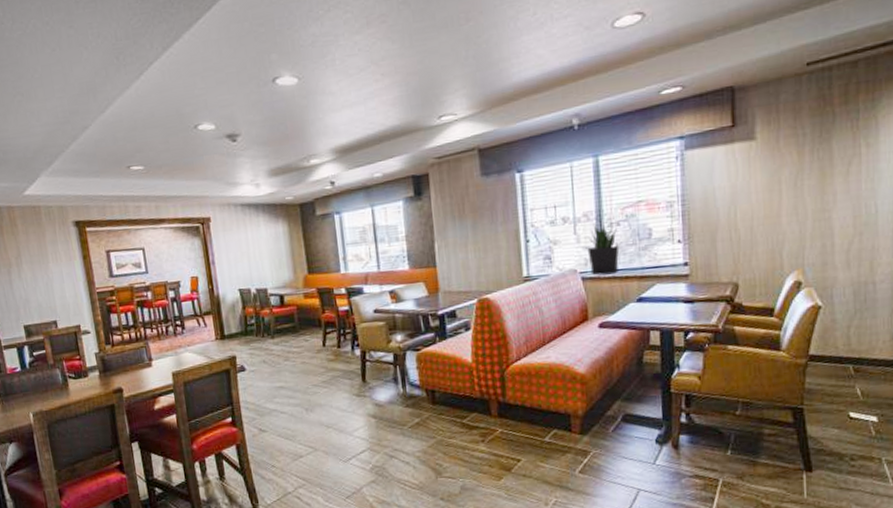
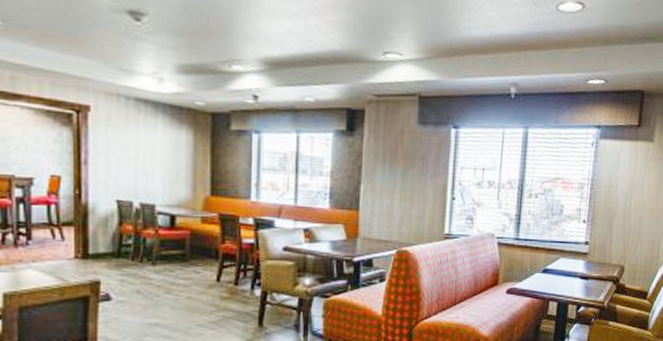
planter: present [587,223,620,276] -> none [506,192,535,243]

